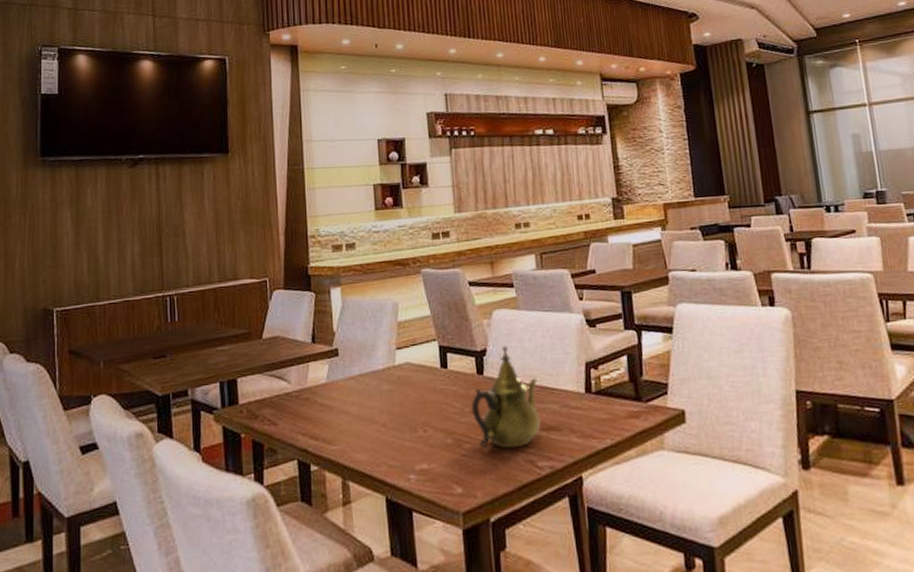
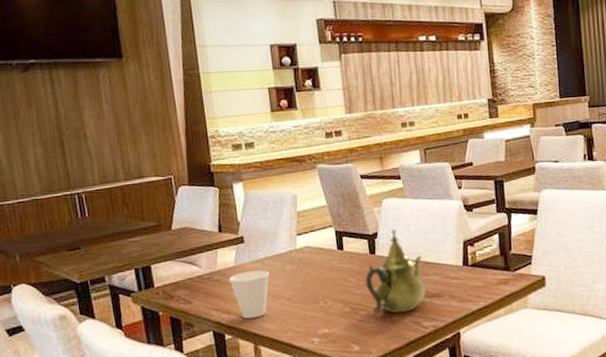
cup: none [319,389,365,447] -> present [228,270,270,319]

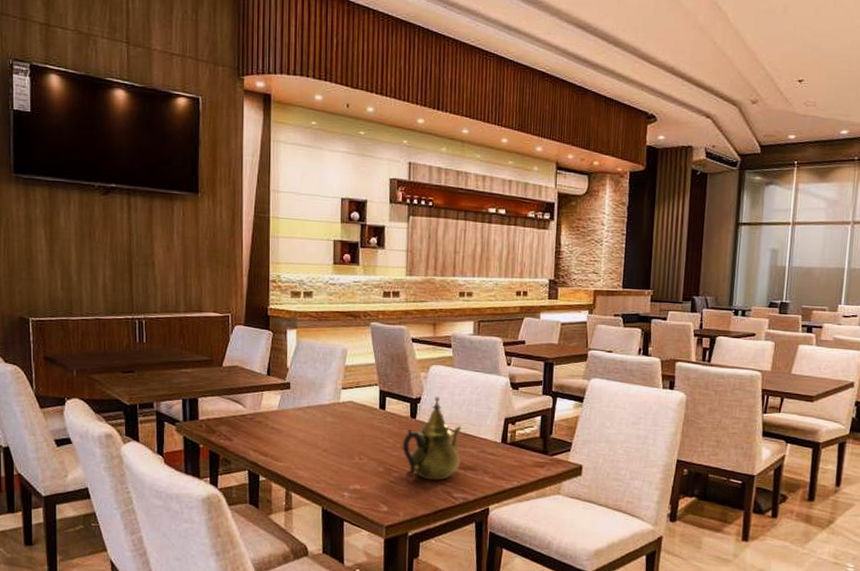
cup: present [228,270,270,319] -> none [270,417,311,464]

